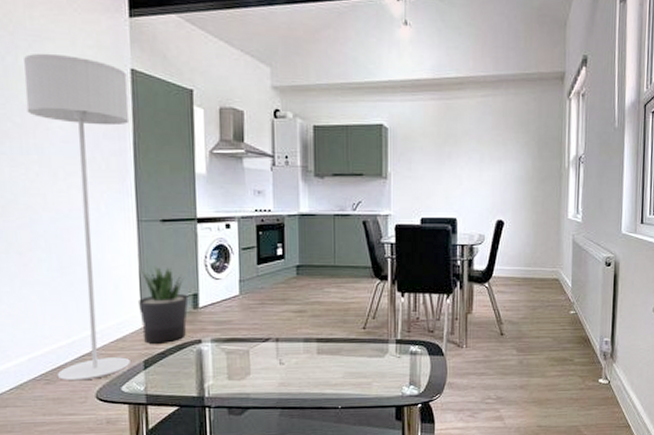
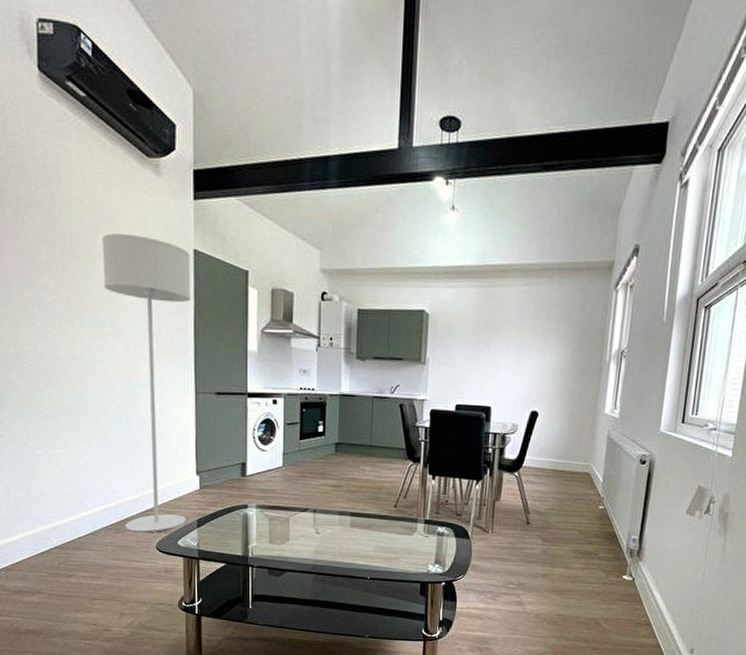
planter: present [137,266,189,344] -> none [193,434,238,506]

